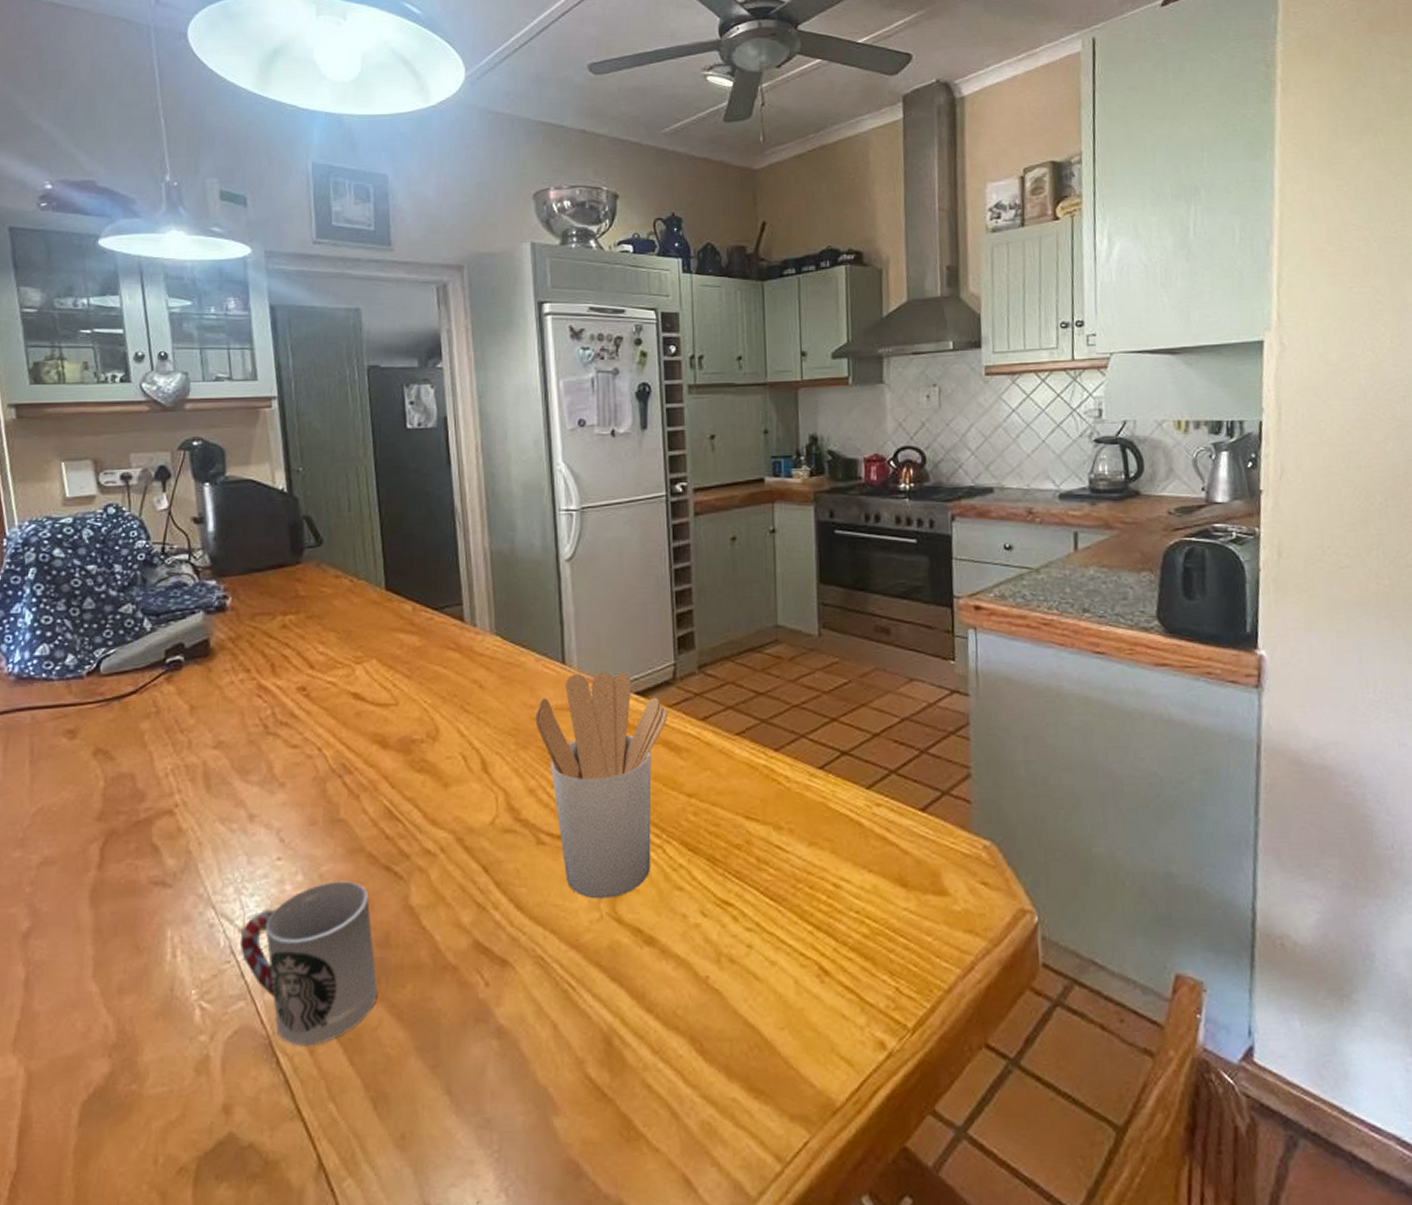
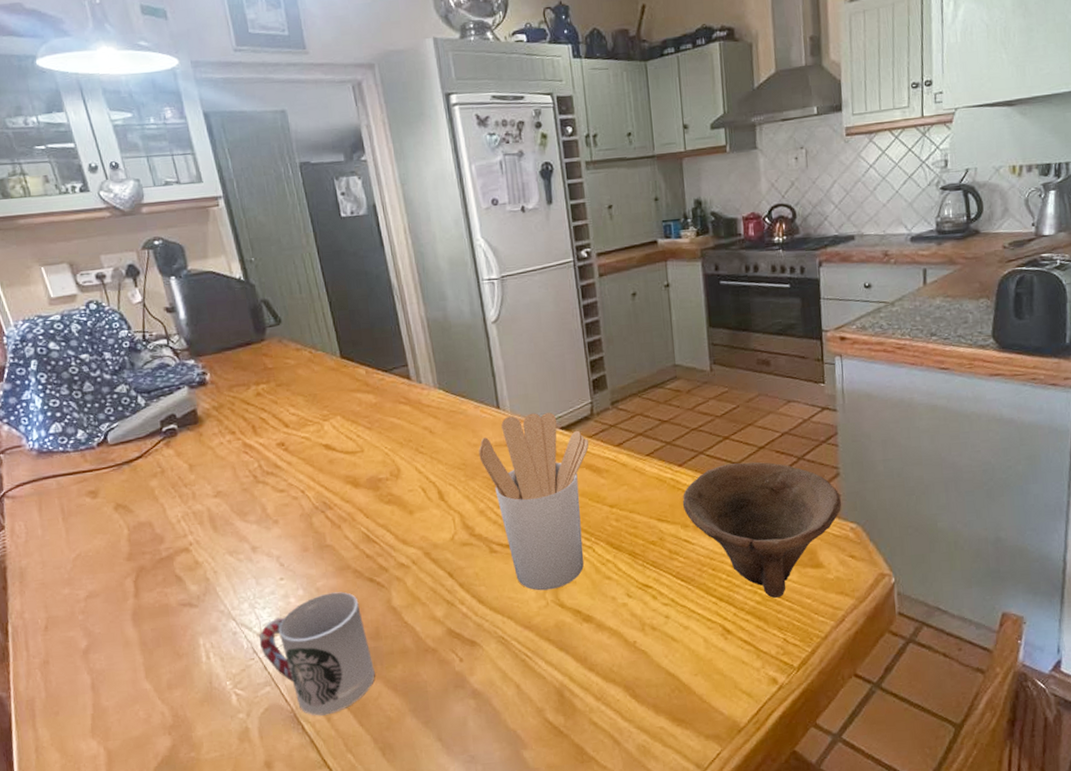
bowl: none [776,752,973,931] -> present [682,461,842,598]

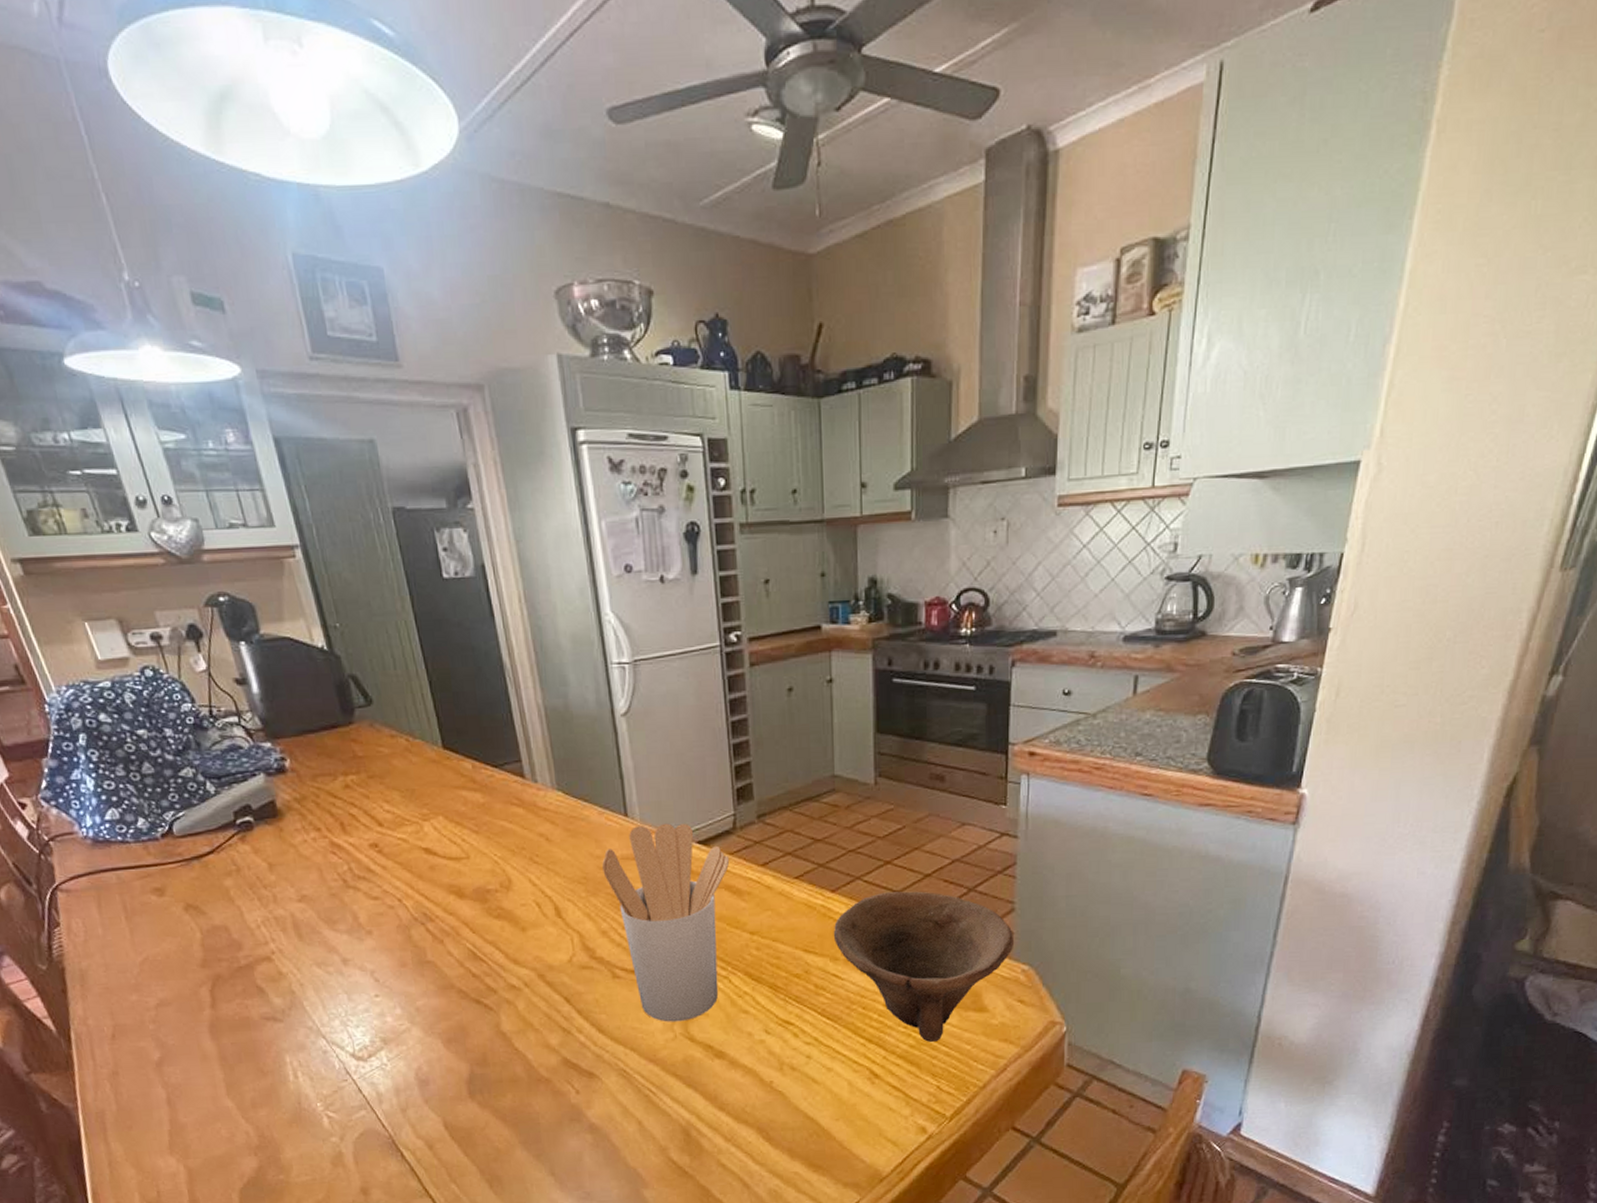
cup: present [259,591,375,716] -> none [352,1013,482,1144]

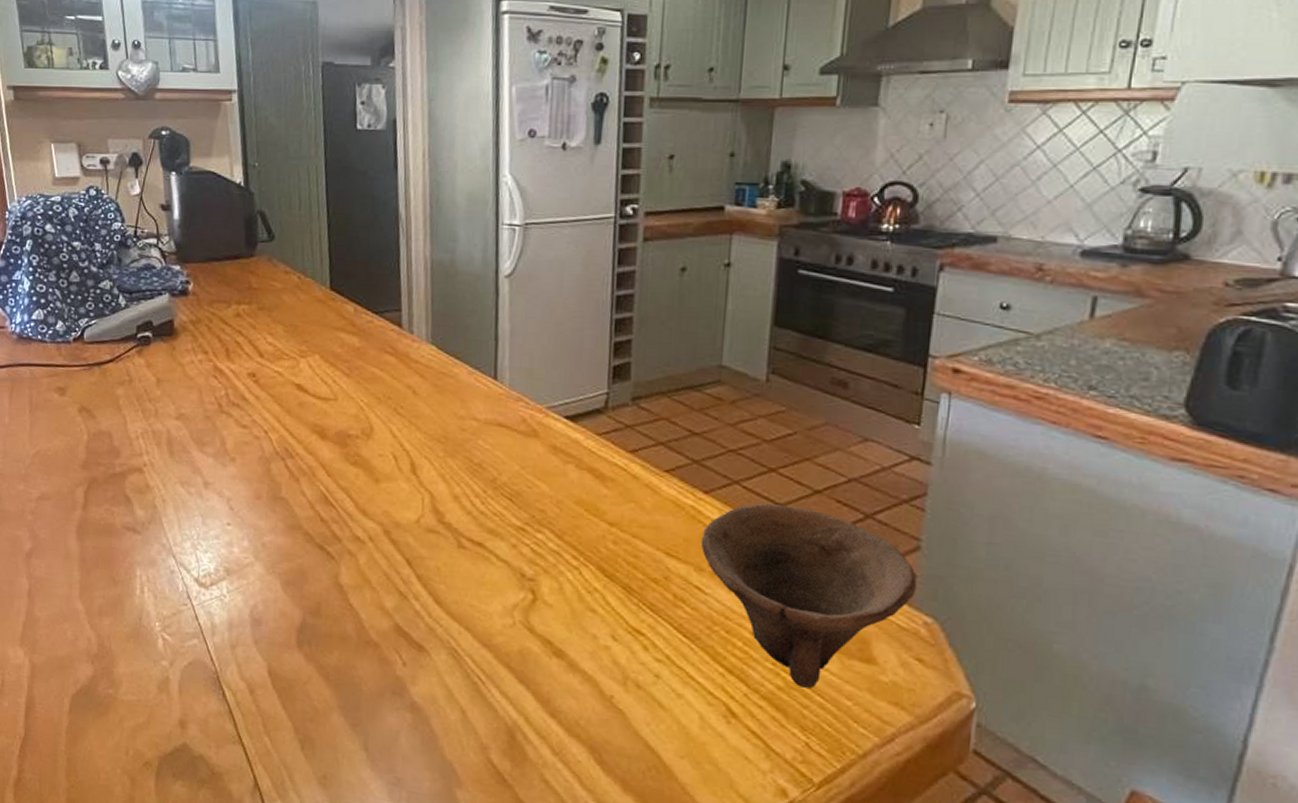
utensil holder: present [602,823,730,1022] -> none [464,391,597,609]

